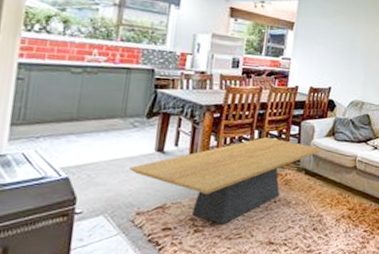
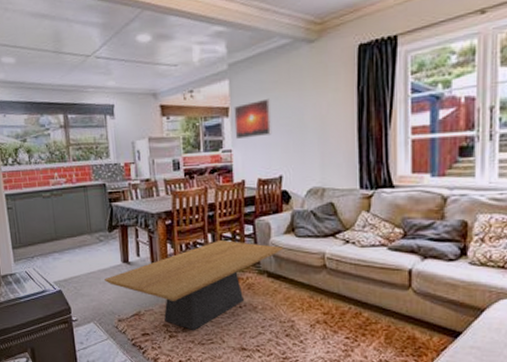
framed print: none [296,22,330,52] -> present [234,98,272,139]

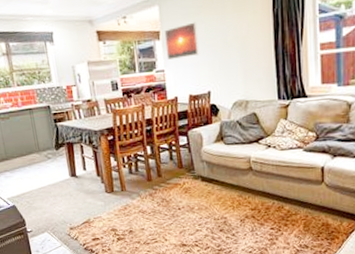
coffee table: present [104,240,283,330] -> none [55,151,214,232]

